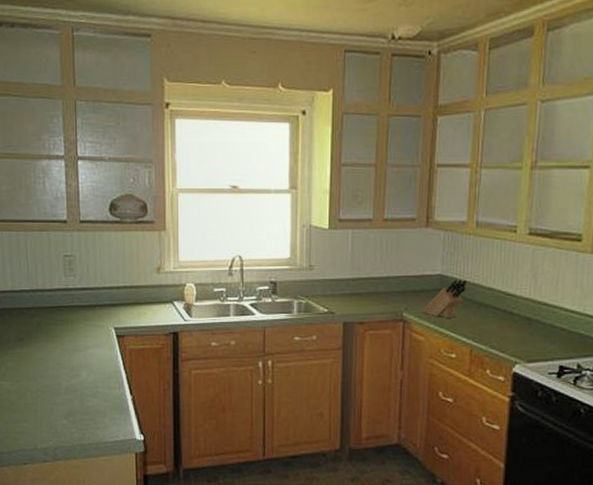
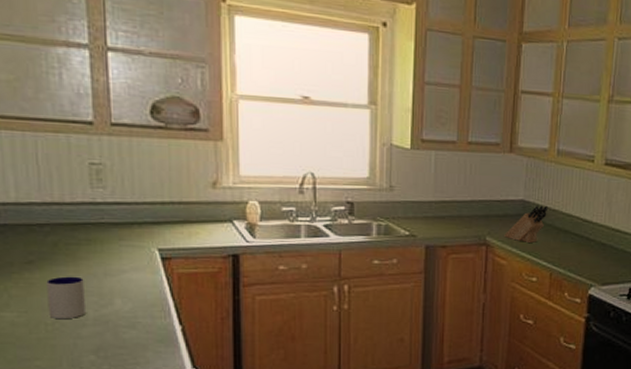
mug: none [32,351,60,388] -> present [46,276,85,320]

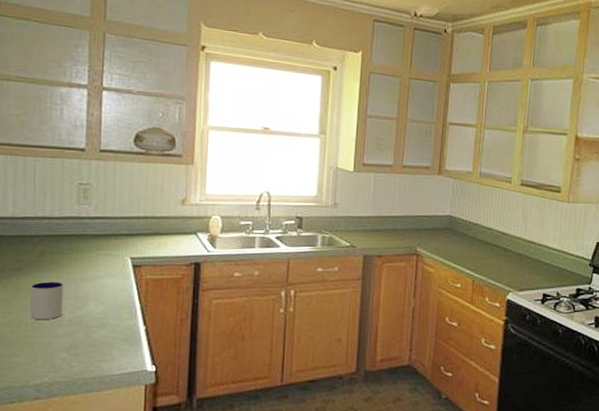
knife block: present [504,205,549,243] -> none [433,220,472,253]

